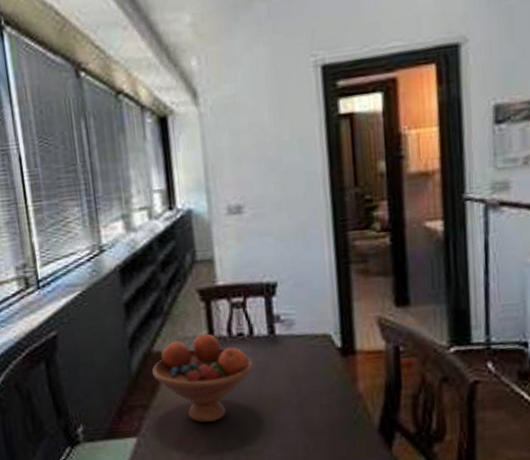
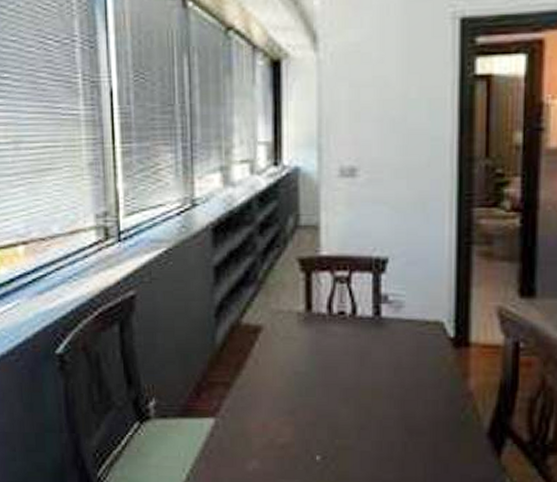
fruit bowl: present [152,333,254,423] -> none [239,308,353,409]

